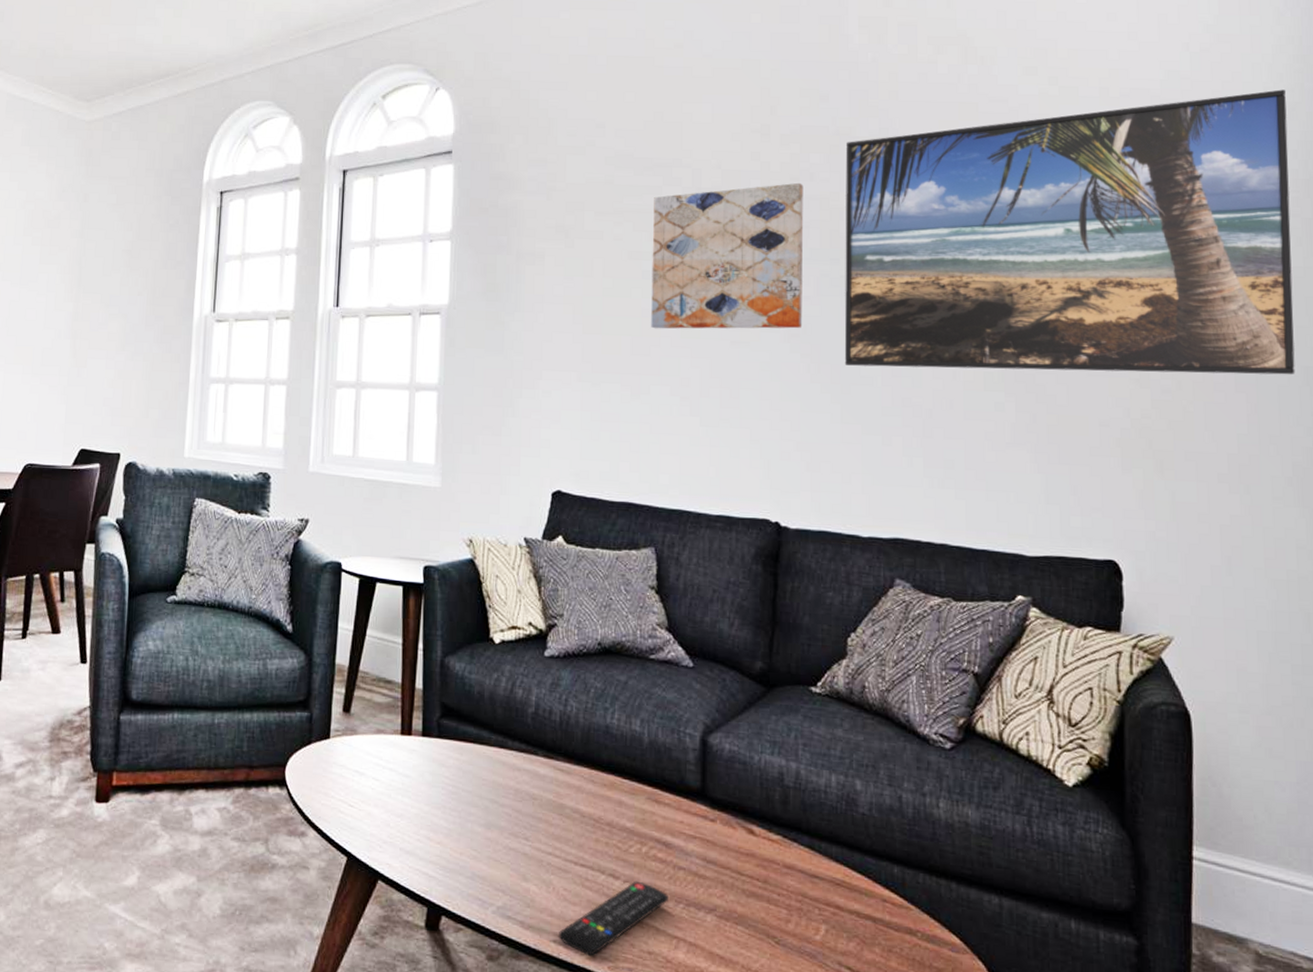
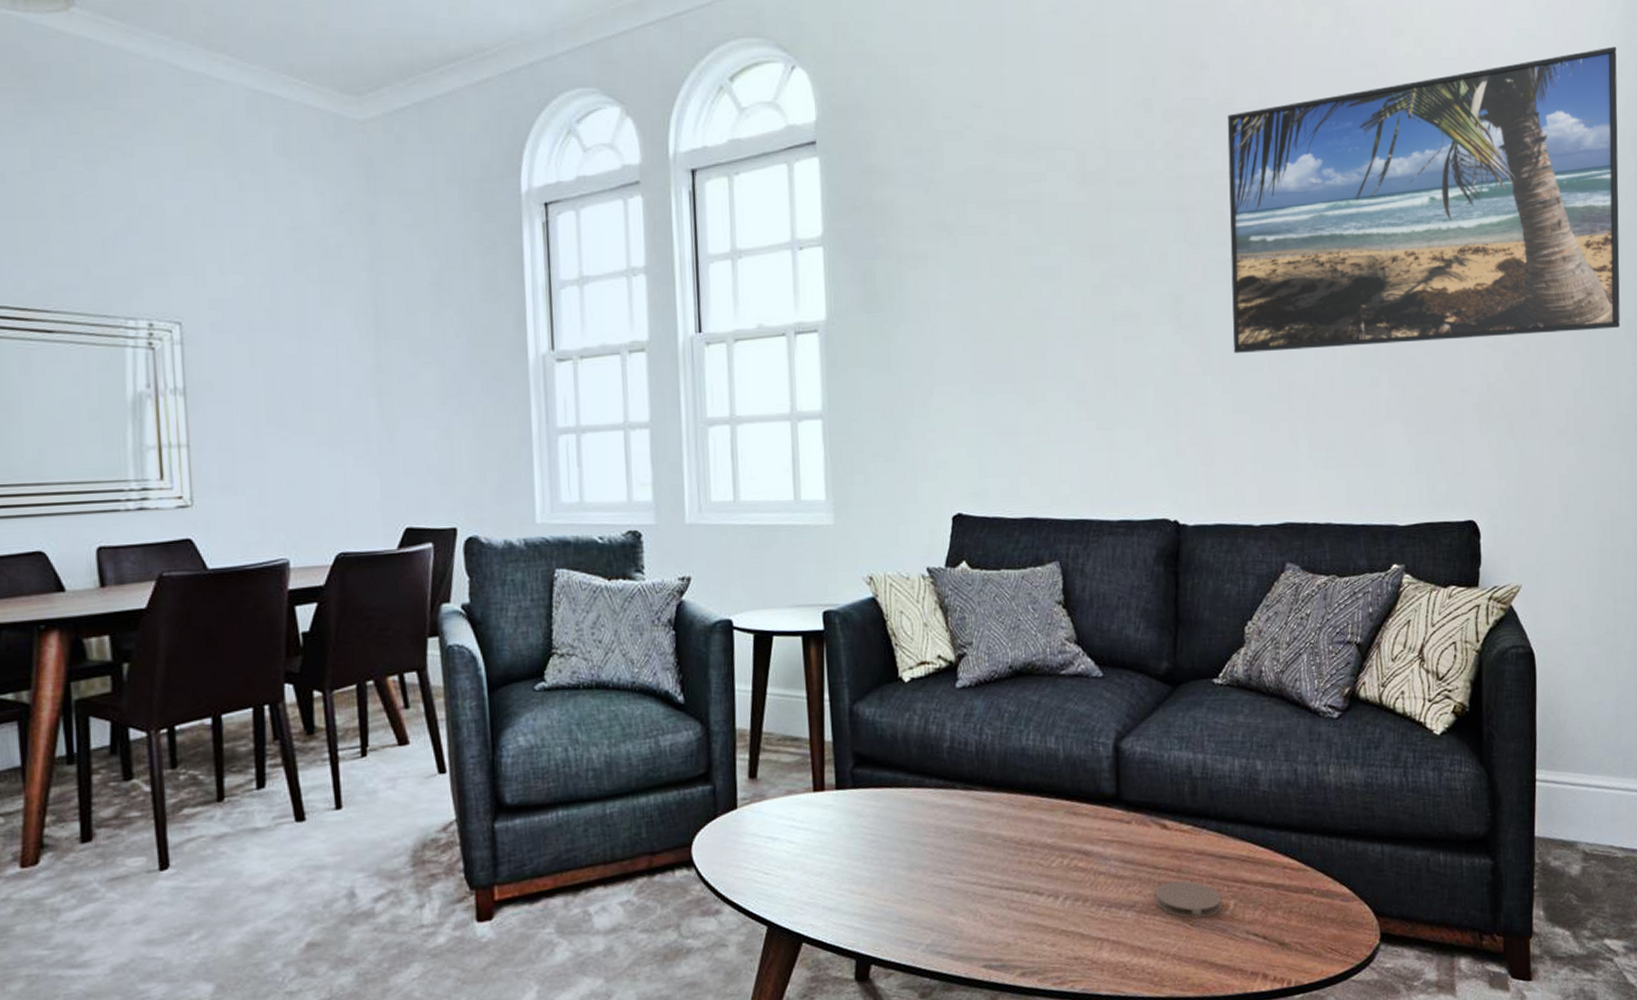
remote control: present [559,880,668,956] -> none [989,893,1091,973]
wall art: present [651,182,804,329] -> none [1038,161,1192,330]
coaster: none [738,891,812,938] -> present [1155,880,1222,919]

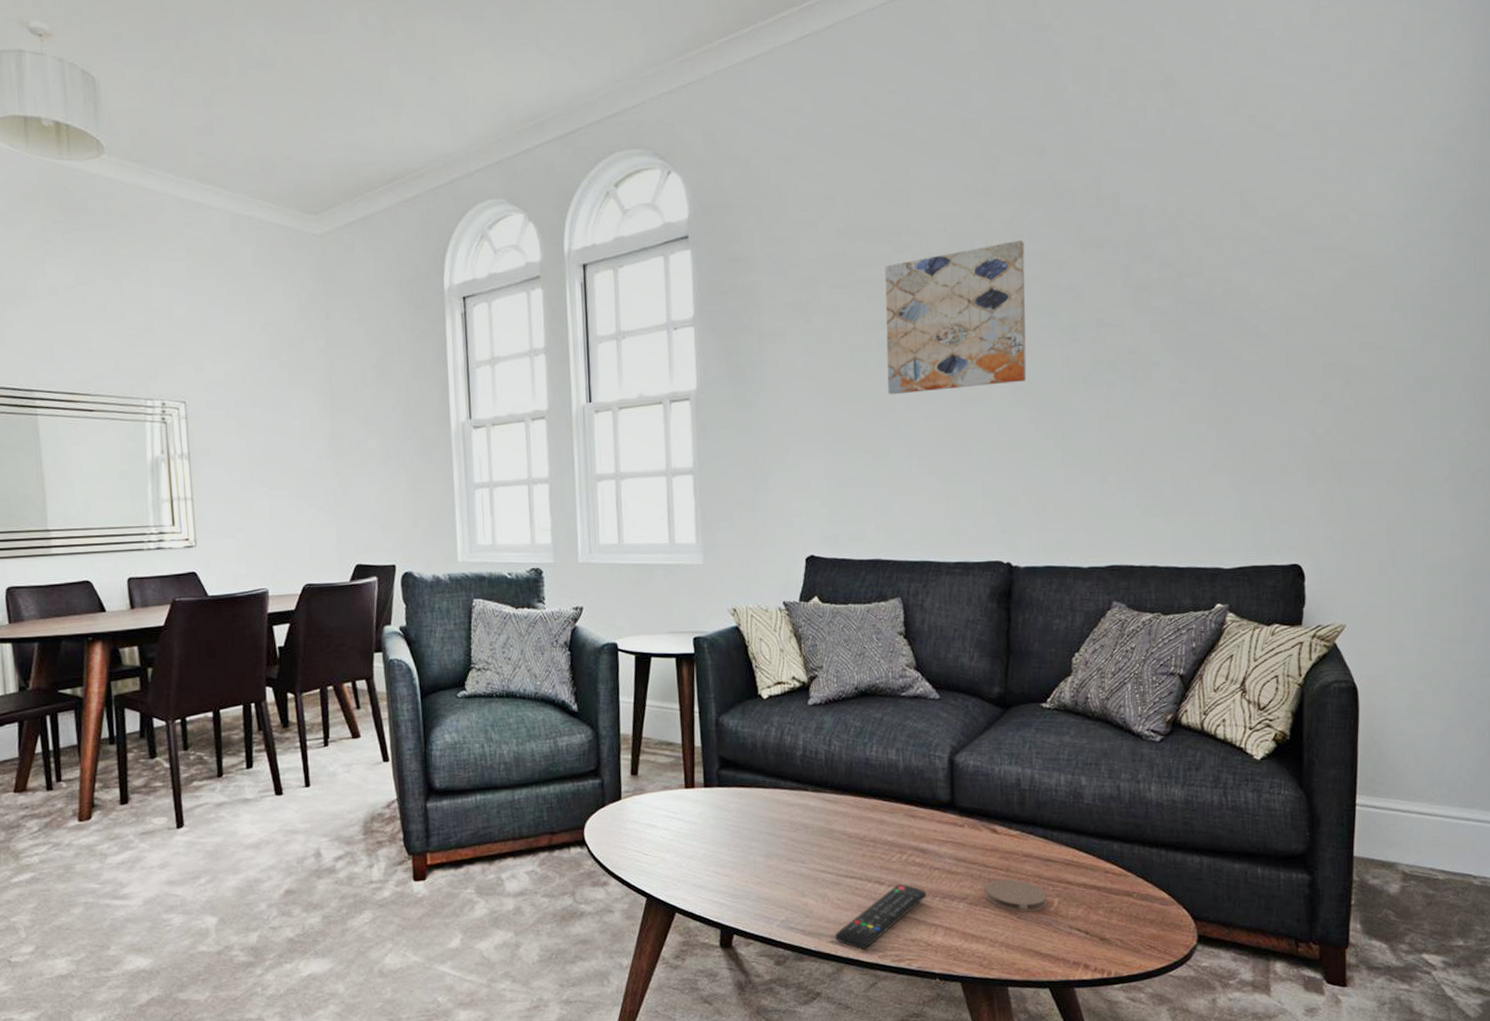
remote control: none [989,893,1091,973] -> present [835,884,927,950]
wall art: none [1038,161,1192,330] -> present [885,240,1027,395]
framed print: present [1227,46,1620,353] -> none [1062,111,1459,412]

